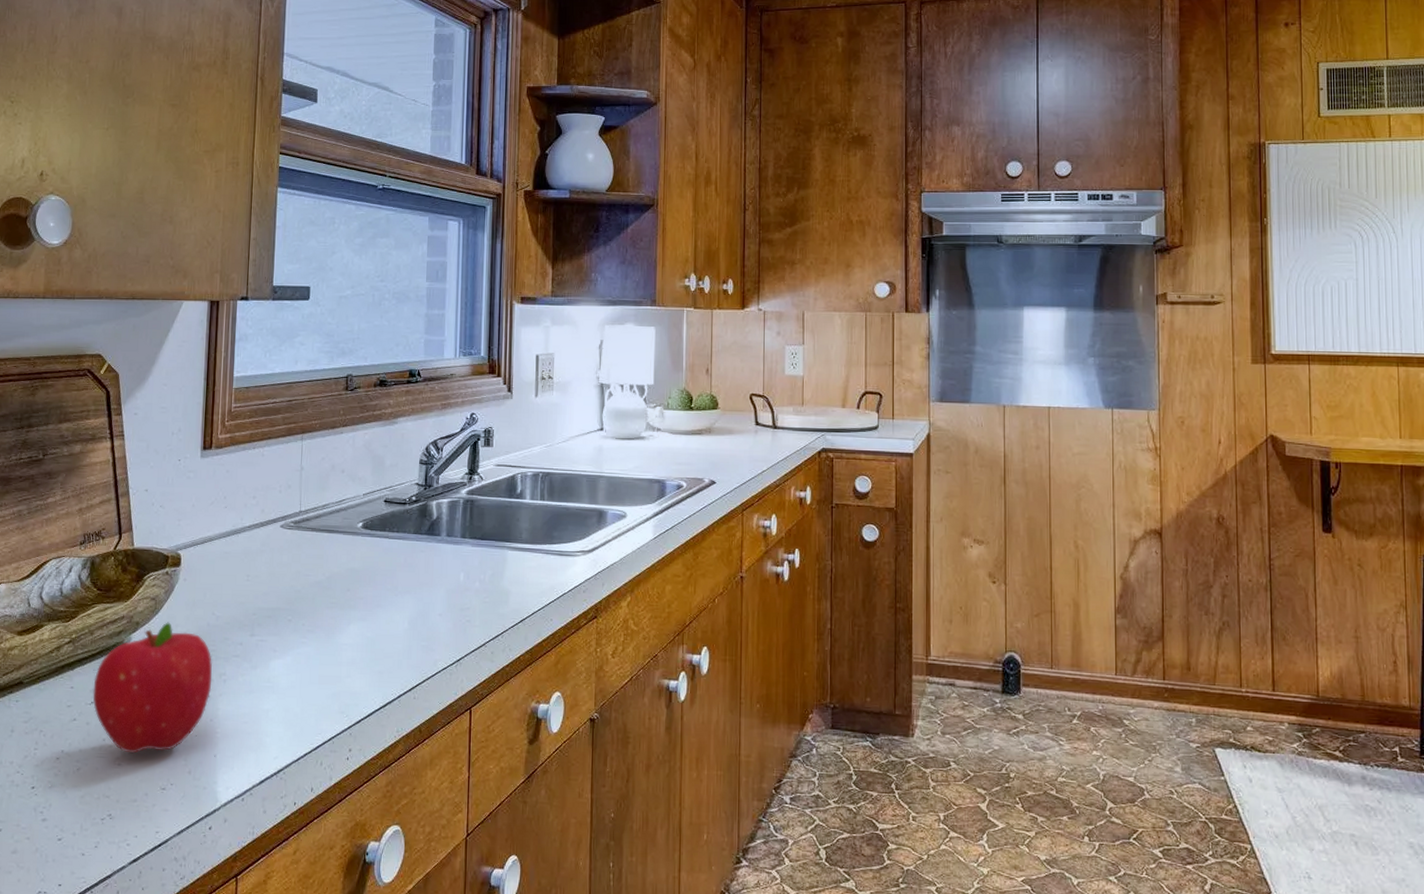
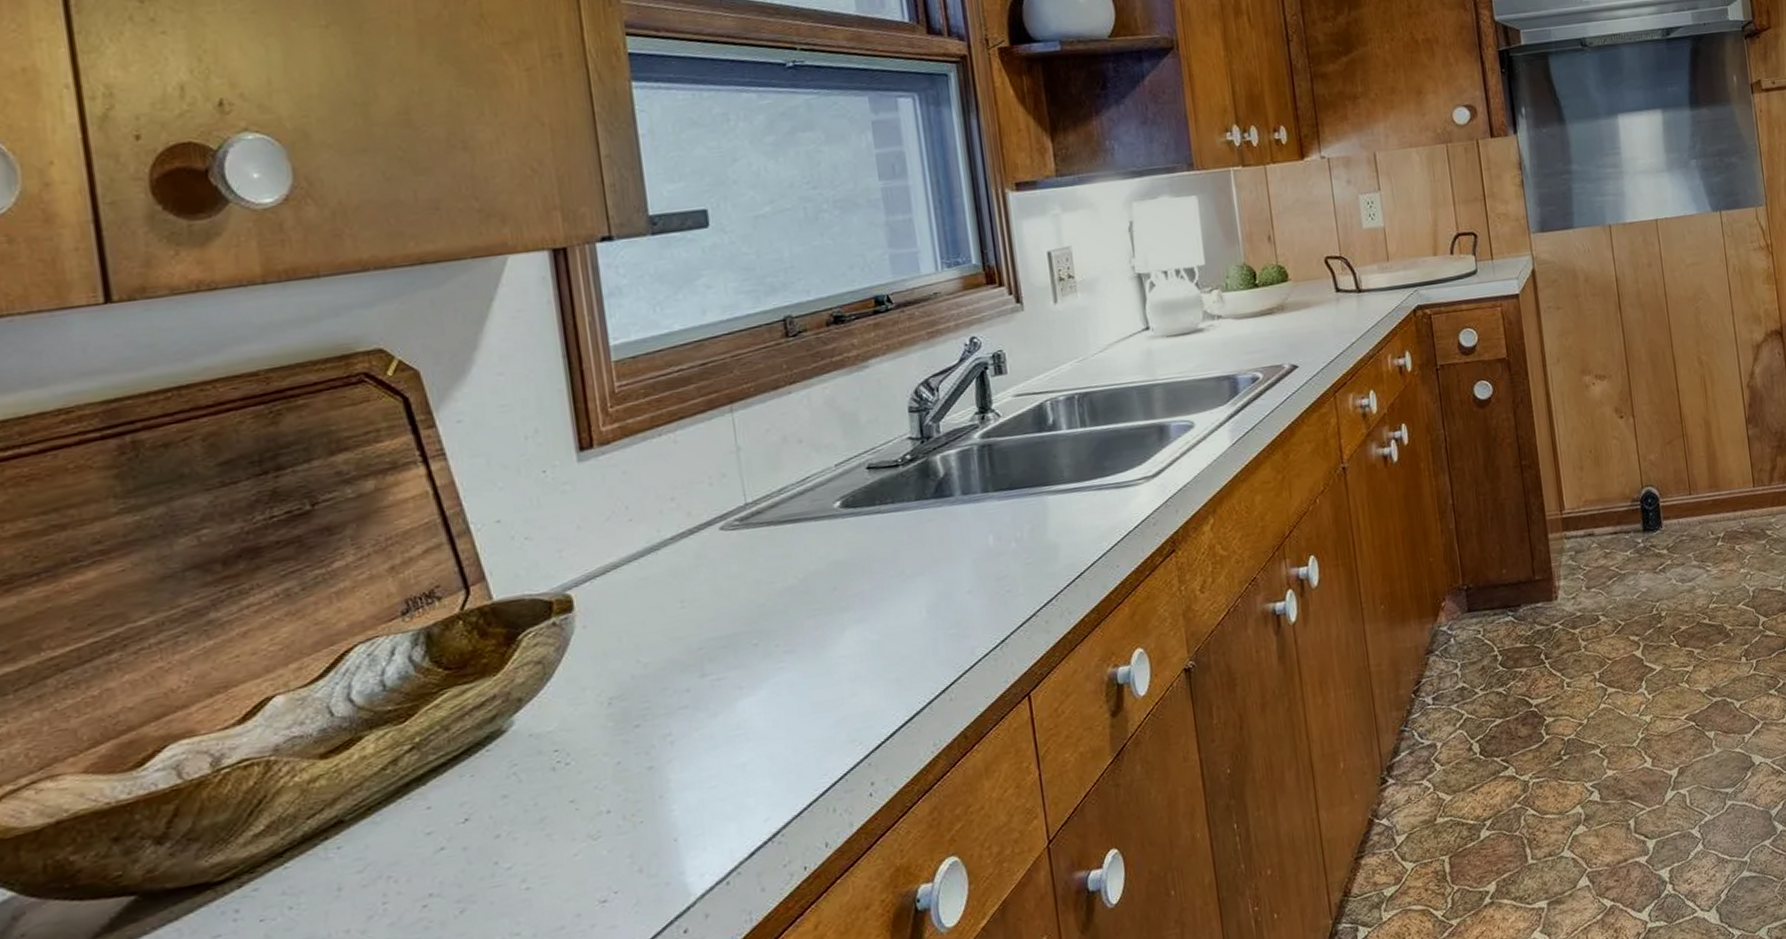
fruit: present [92,622,213,754] -> none [463,687,654,871]

